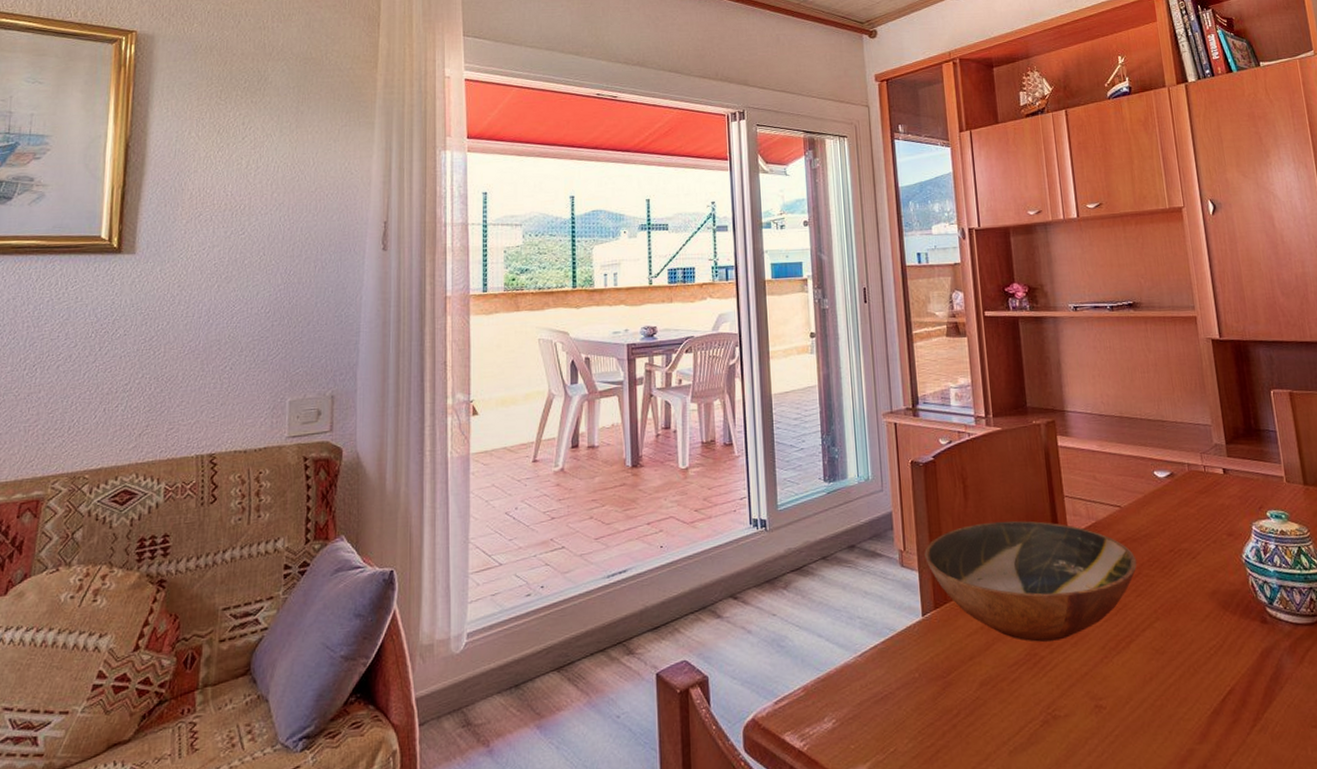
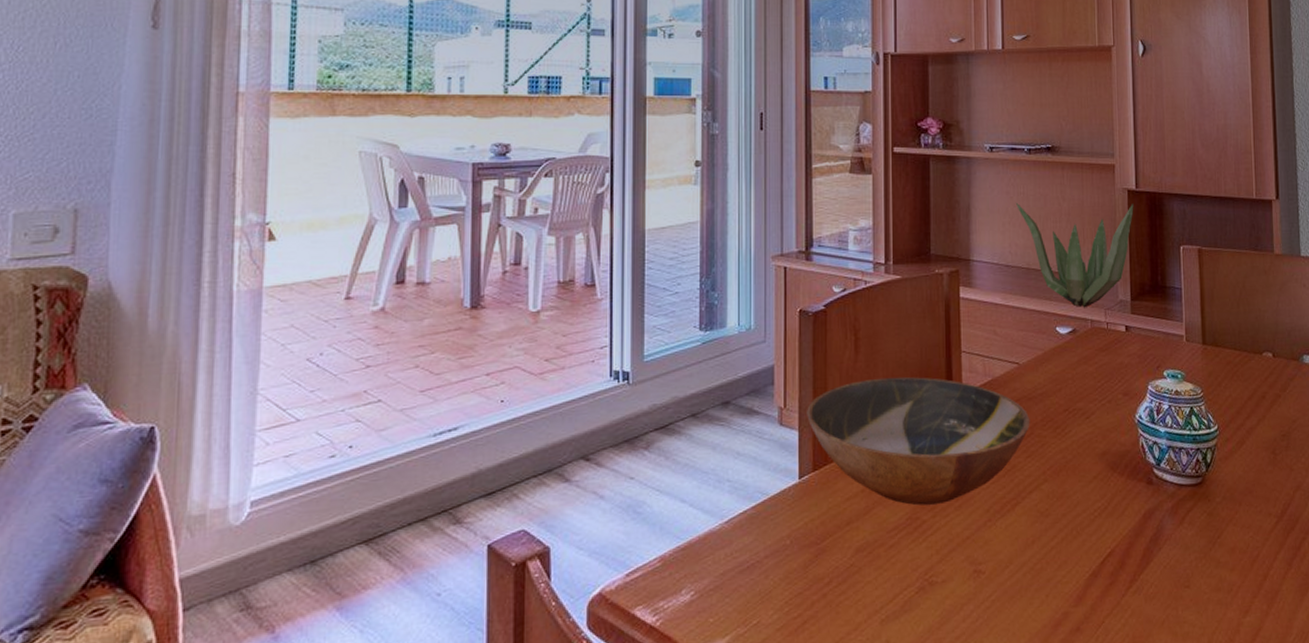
plant: none [1103,352,1220,452] -> present [1015,202,1134,307]

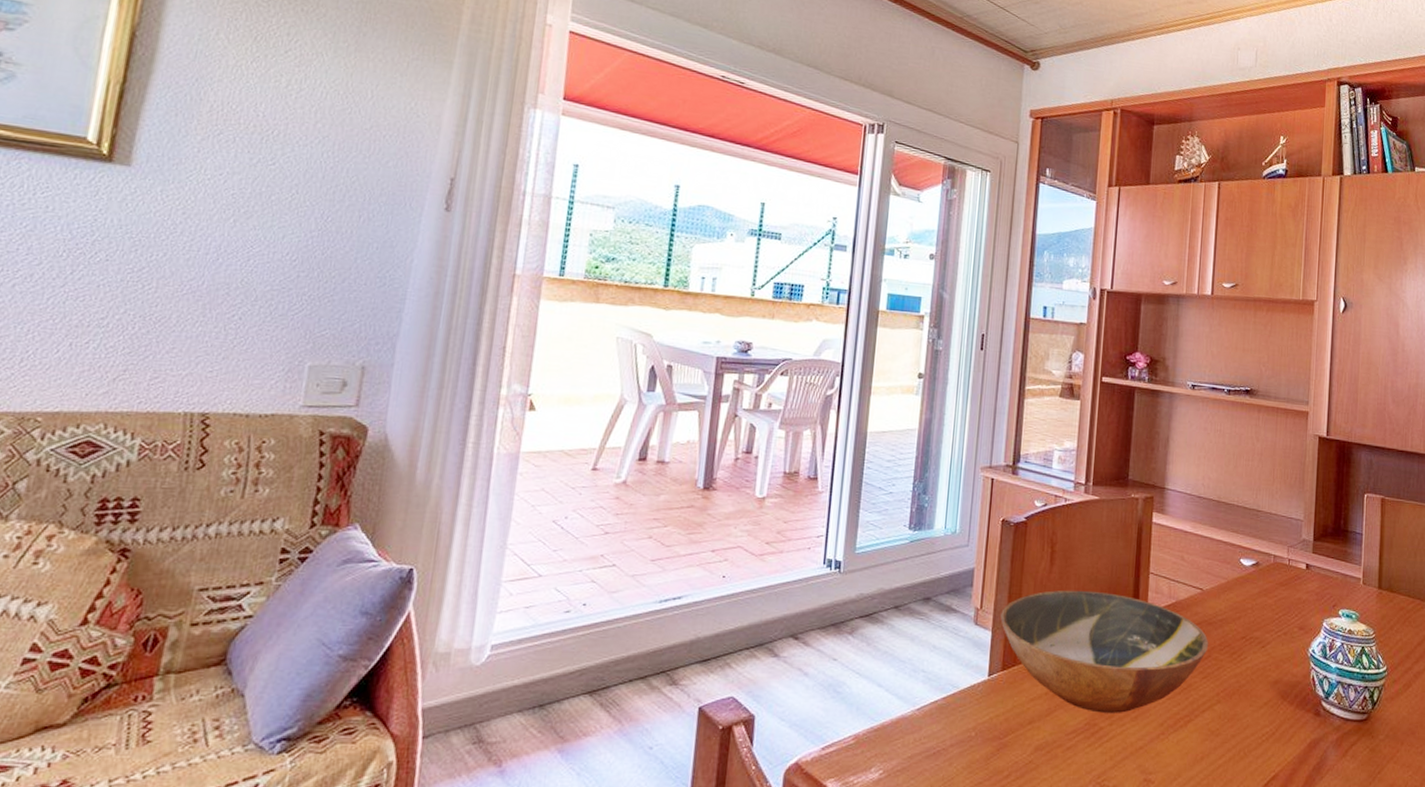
plant: present [1015,202,1134,307] -> none [1212,438,1324,543]

